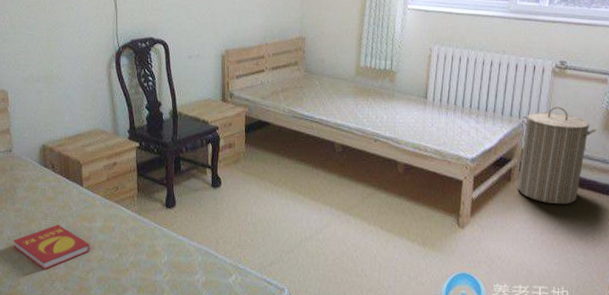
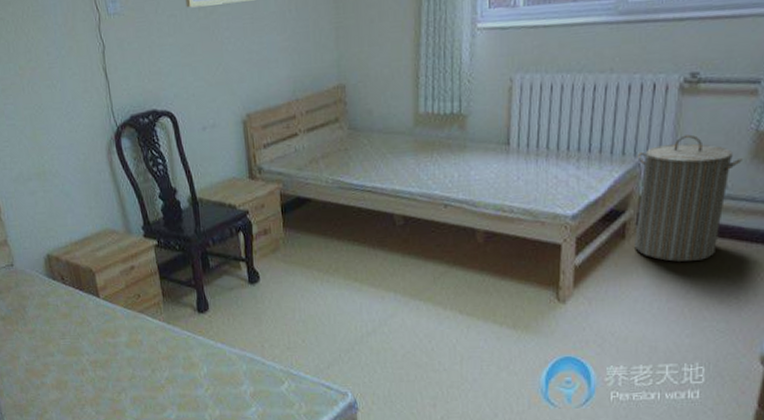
book: present [13,225,90,270] -> none [32,343,118,395]

